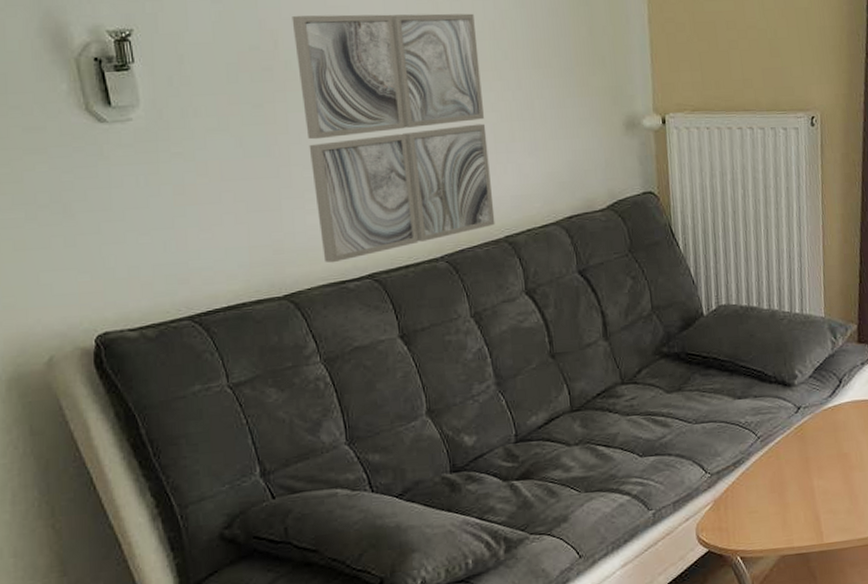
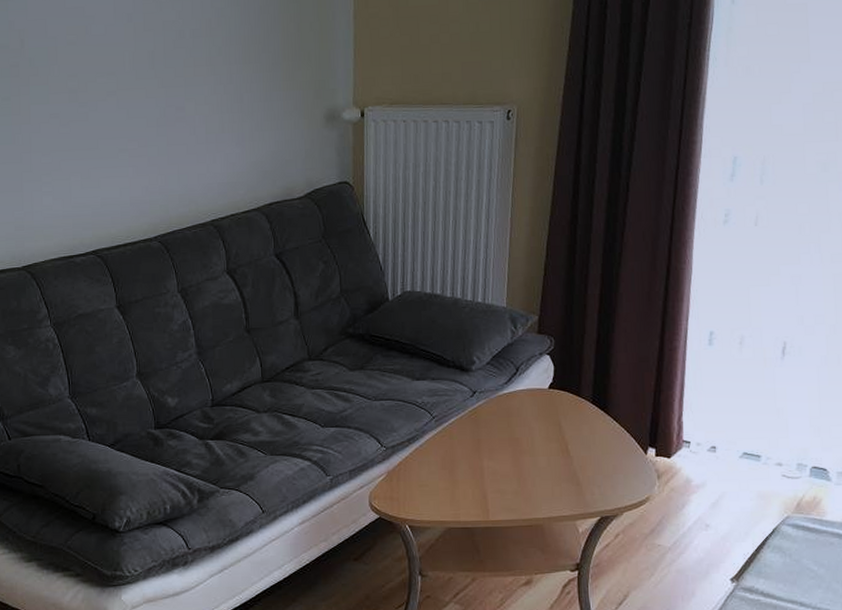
wall art: present [292,13,495,263] -> none [36,12,203,240]

